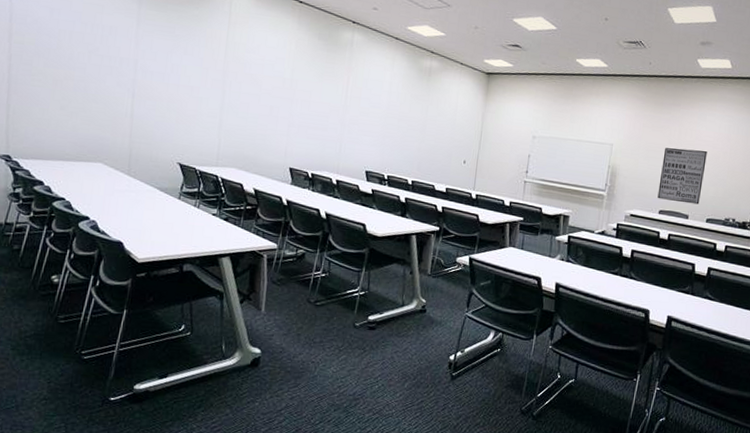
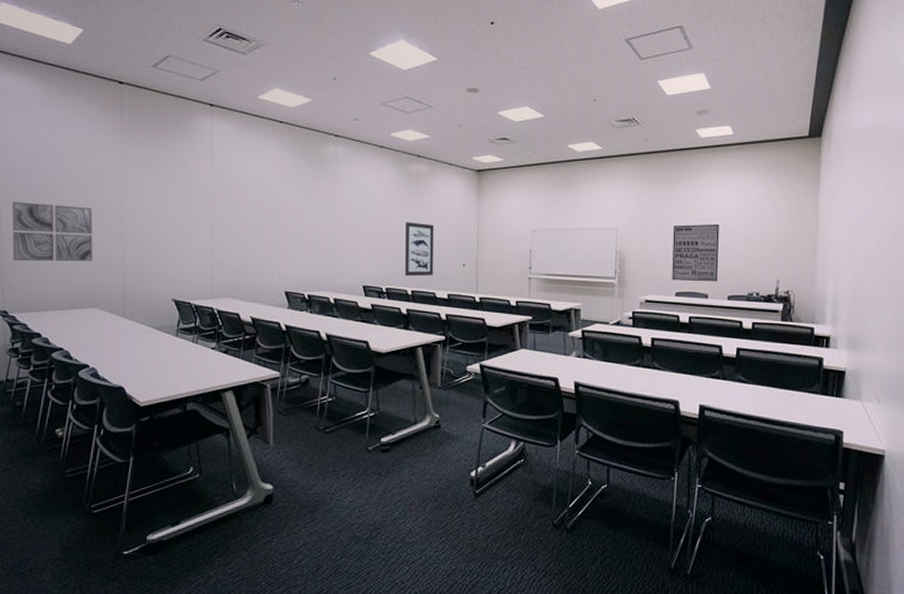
wall art: none [20,47,105,117] -> present [11,201,93,262]
wall art: none [407,114,440,169] -> present [405,222,434,276]

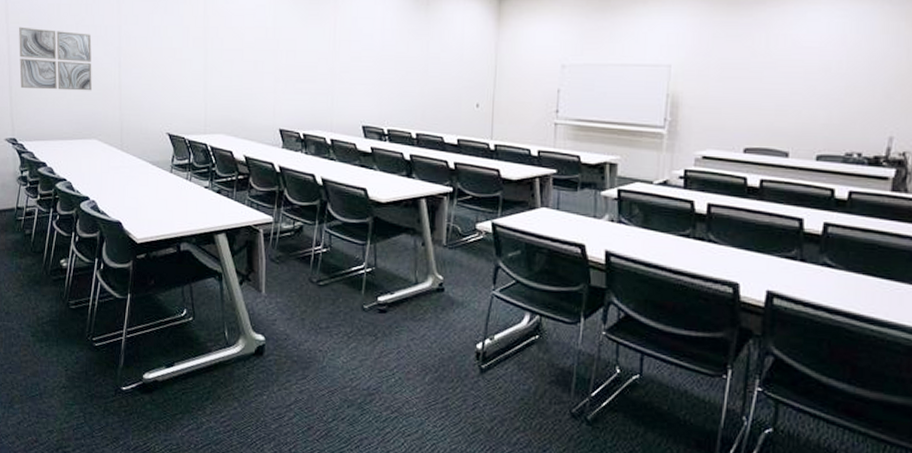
wall art: present [405,222,434,276] -> none [410,53,445,118]
wall art: present [672,224,720,282] -> none [740,61,811,137]

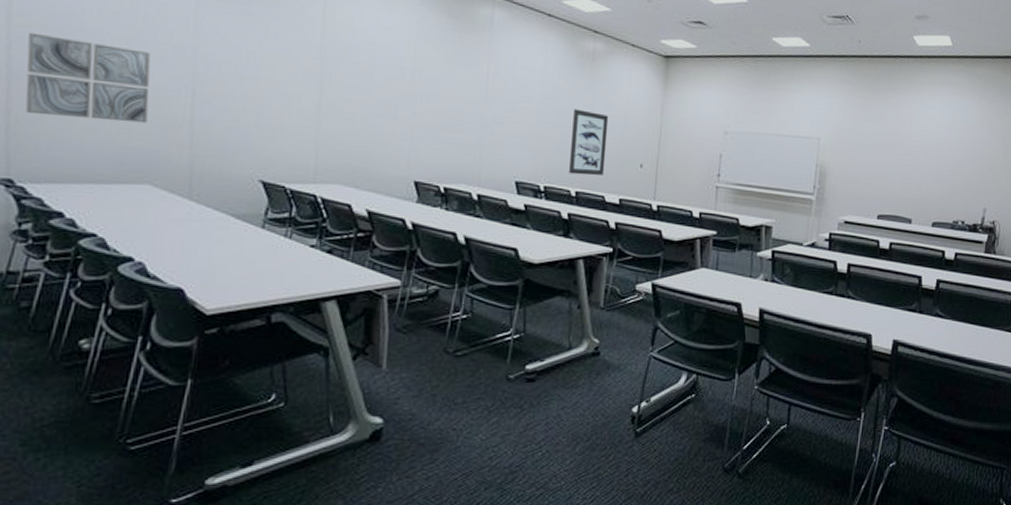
wall art: none [410,53,445,118] -> present [569,109,609,176]

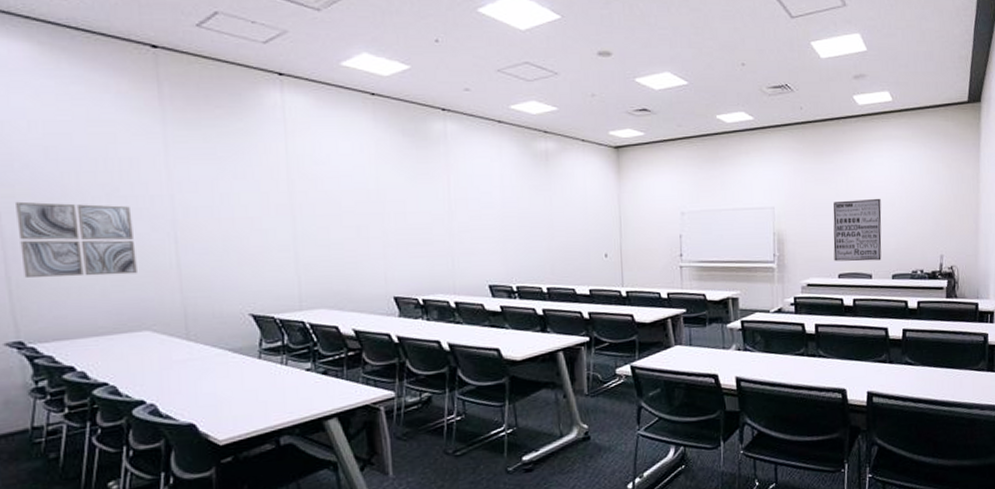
wall art: present [569,109,609,176] -> none [535,209,572,272]
wall art: none [875,140,930,206] -> present [833,199,882,261]

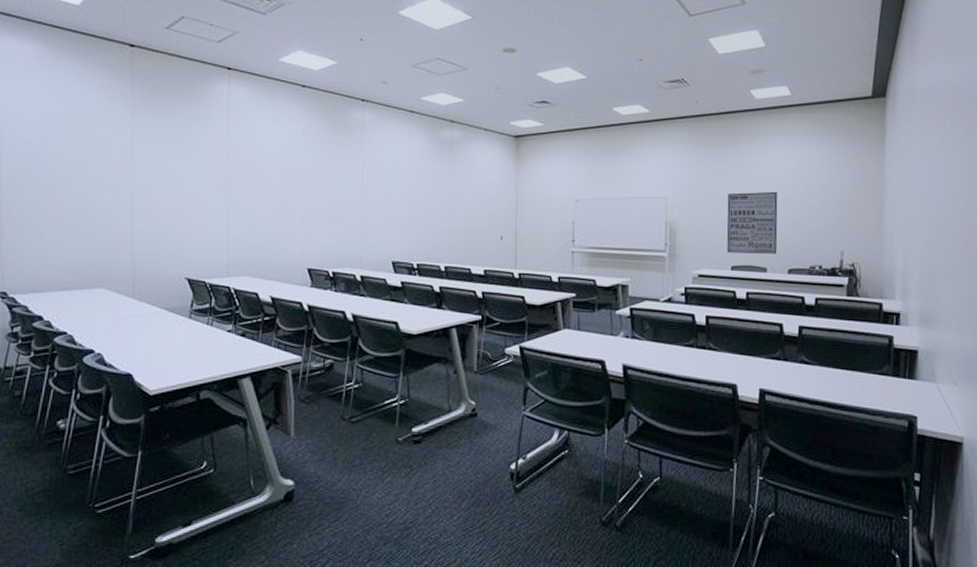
wall art: present [14,201,137,278] -> none [13,173,101,239]

